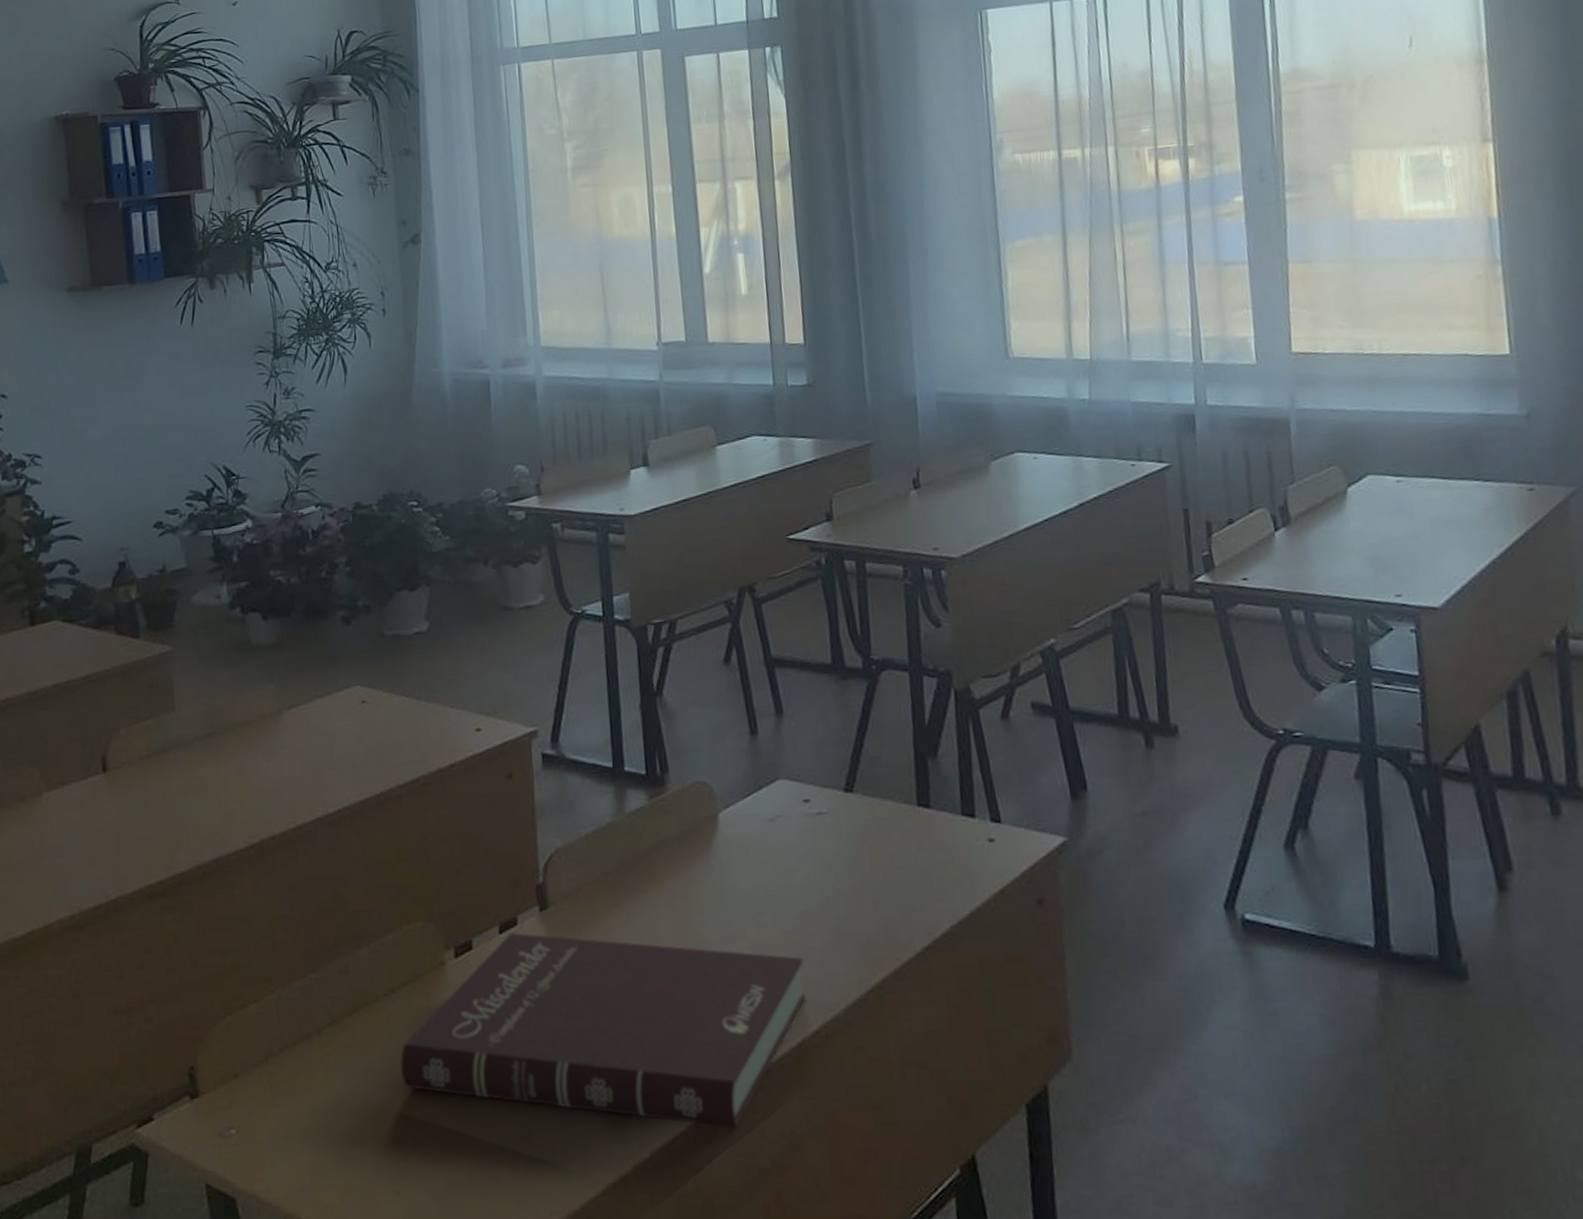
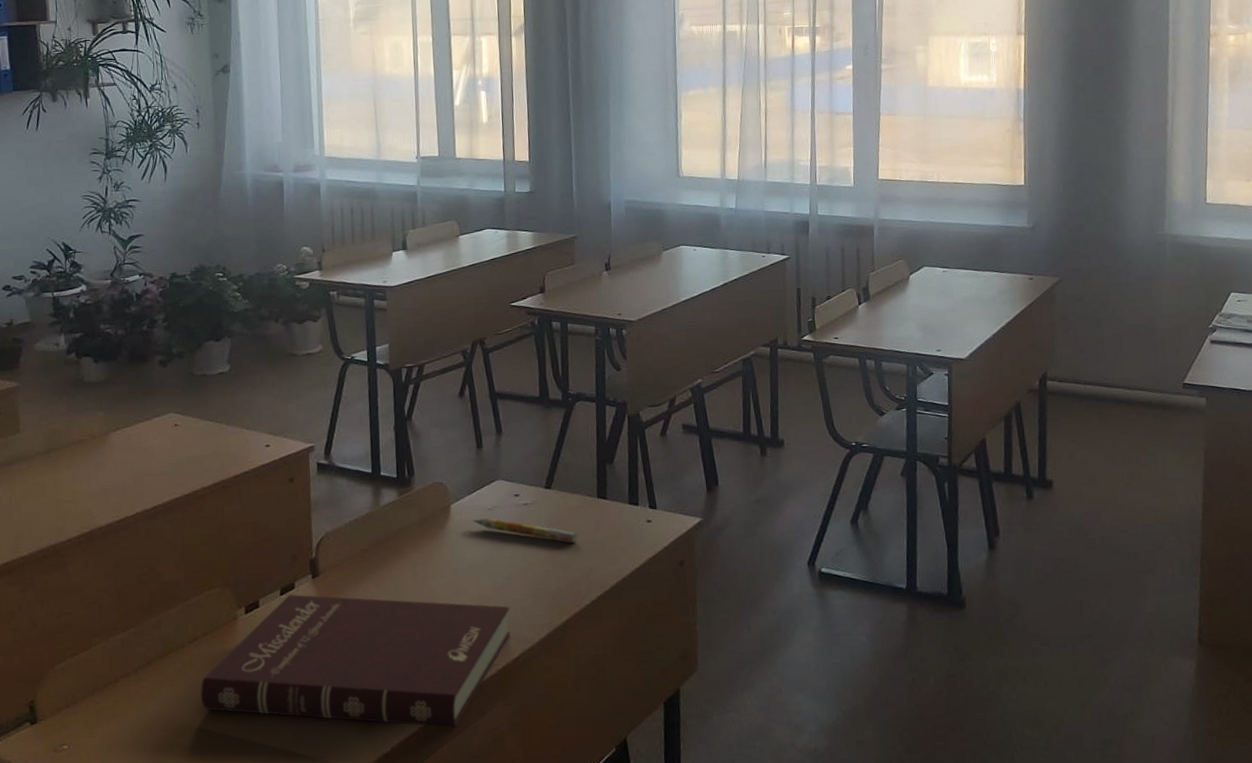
pencil: none [748,832,894,871] -> present [473,518,578,544]

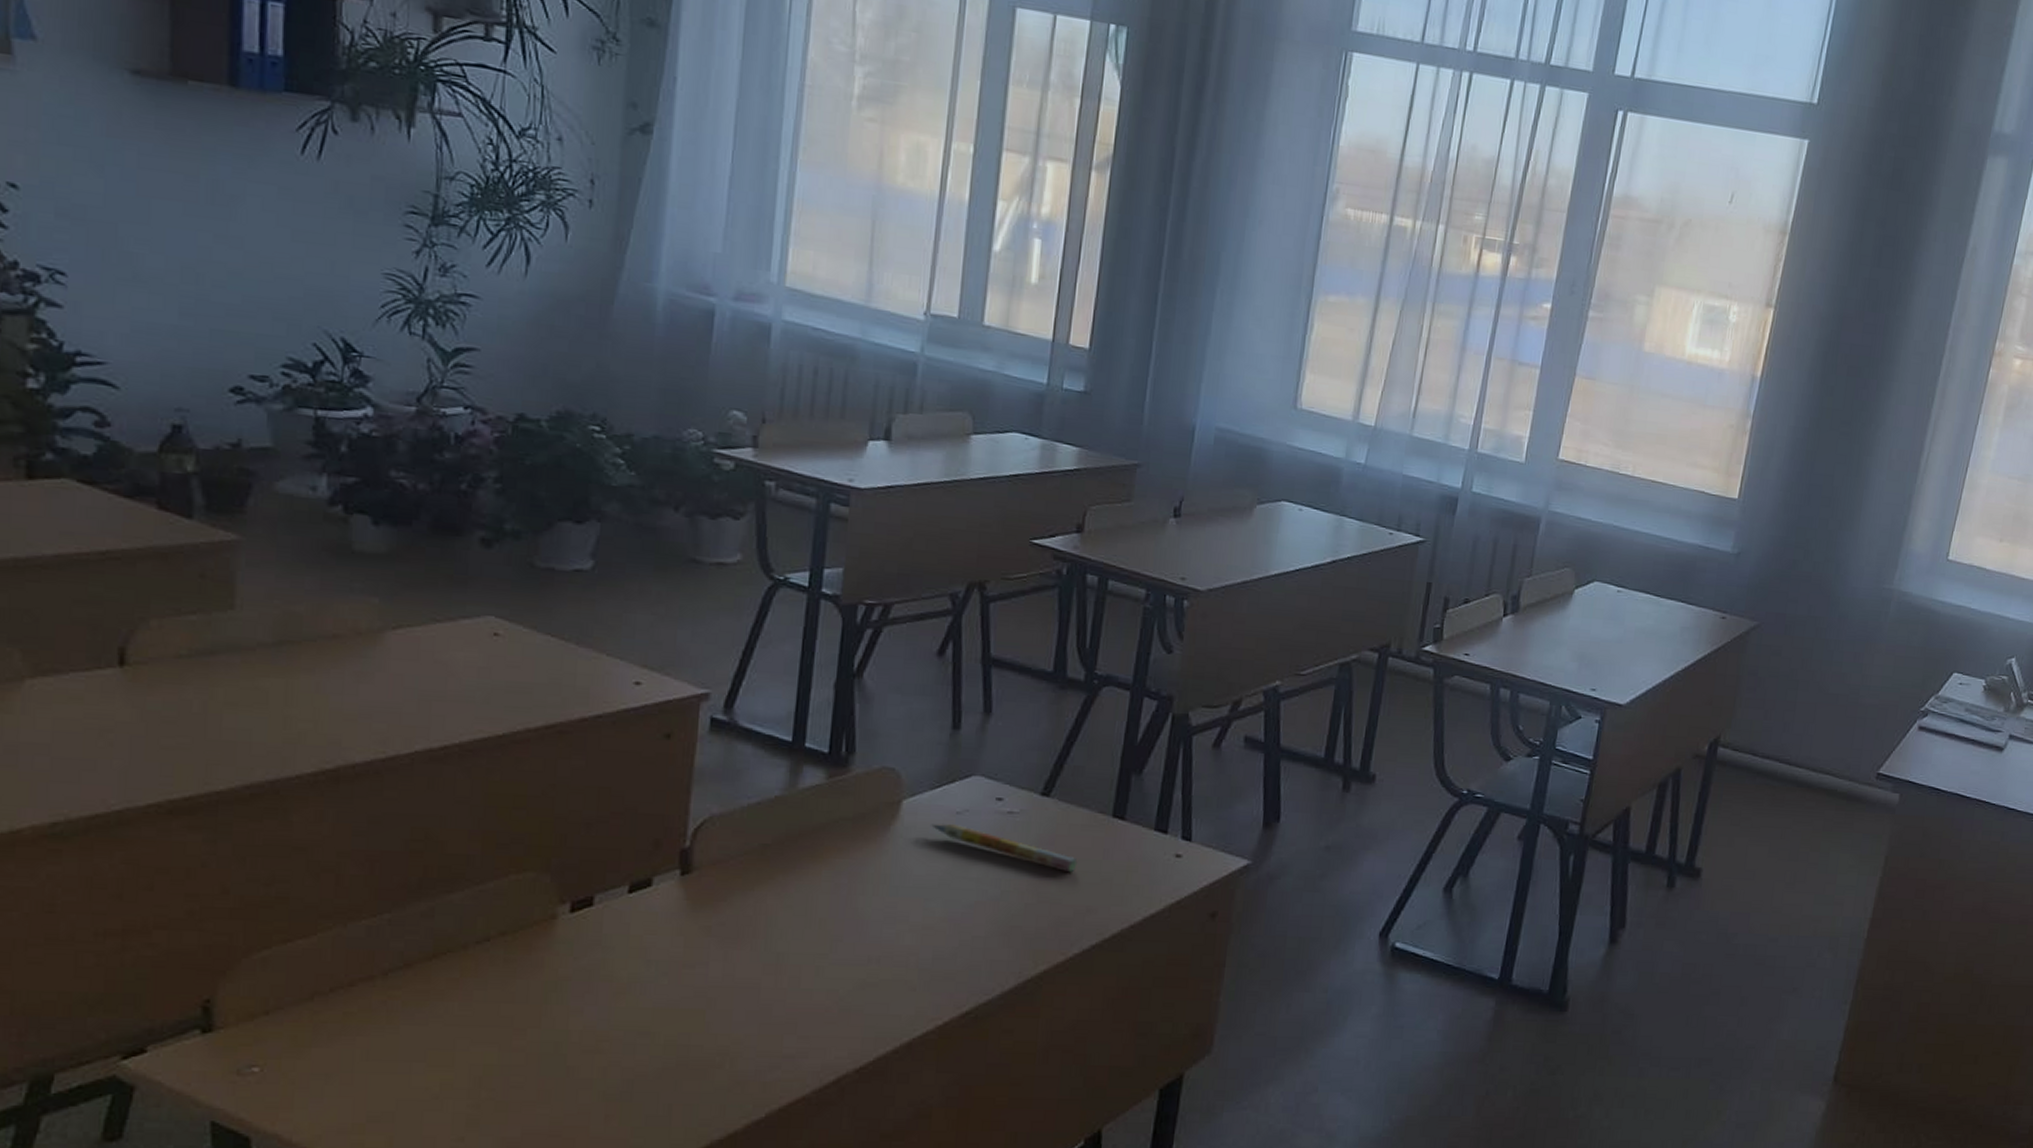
book: present [200,594,510,728] -> none [484,893,966,1095]

